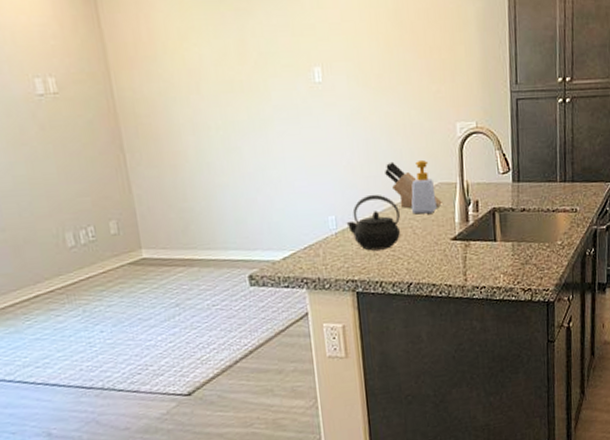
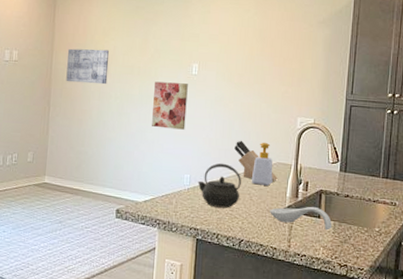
wall art: none [131,61,201,115] -> present [66,48,110,85]
wall art: none [267,96,319,161] -> present [152,81,188,130]
spoon rest: none [438,228,510,254] -> present [270,206,332,231]

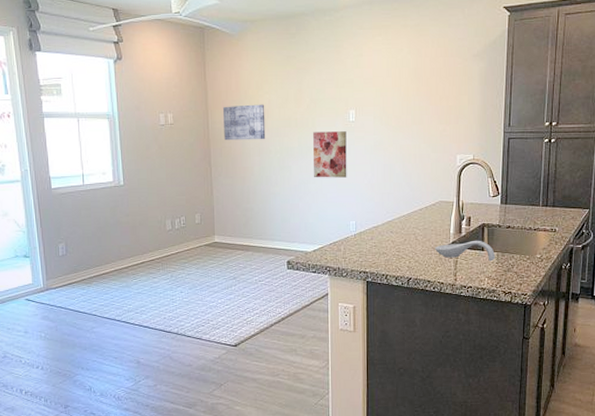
kettle: present [197,163,241,208] -> none [363,206,406,250]
knife block: present [234,140,278,181] -> none [397,182,441,220]
soap bottle: present [251,142,273,186] -> none [415,182,436,225]

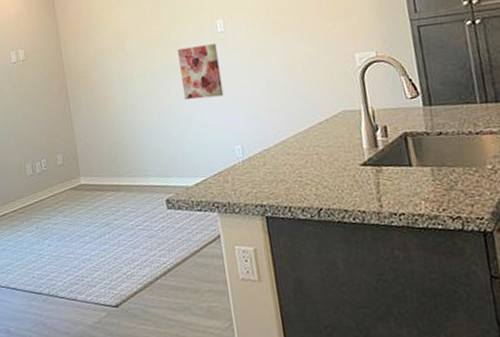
wall art: present [222,104,266,141] -> none [75,27,125,71]
spoon rest: present [435,240,495,262] -> none [346,153,429,180]

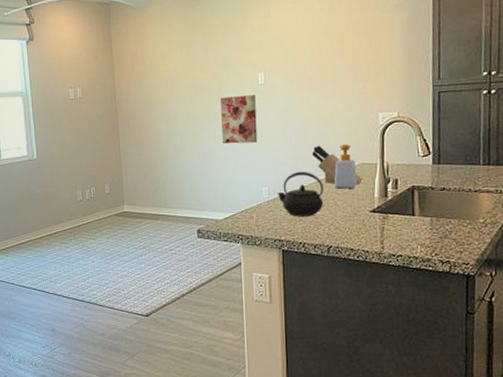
kettle: none [252,124,307,177] -> present [277,171,324,217]
knife block: none [286,94,348,136] -> present [312,145,363,183]
soap bottle: none [313,90,342,142] -> present [334,143,358,189]

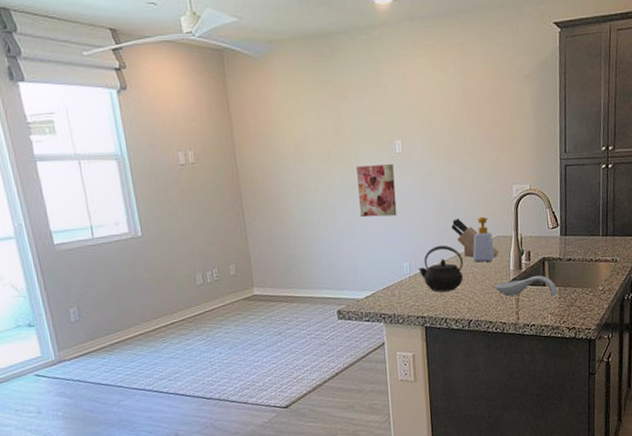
spoon rest: none [358,204,428,228] -> present [495,275,557,297]

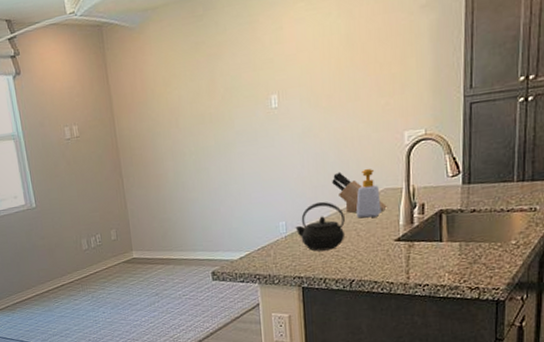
wall art: present [356,164,397,217] -> none [231,120,273,177]
spoon rest: present [495,275,557,297] -> none [382,229,457,254]

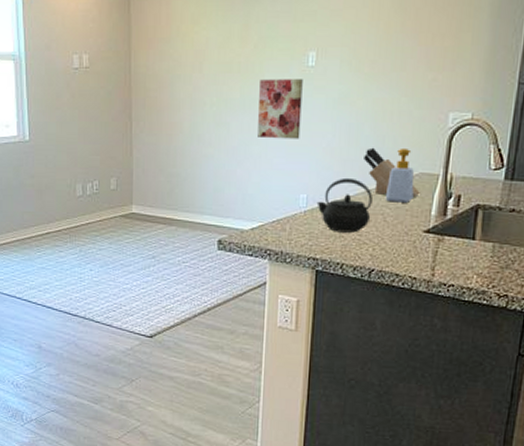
wall art: none [231,120,273,177] -> present [258,79,303,139]

